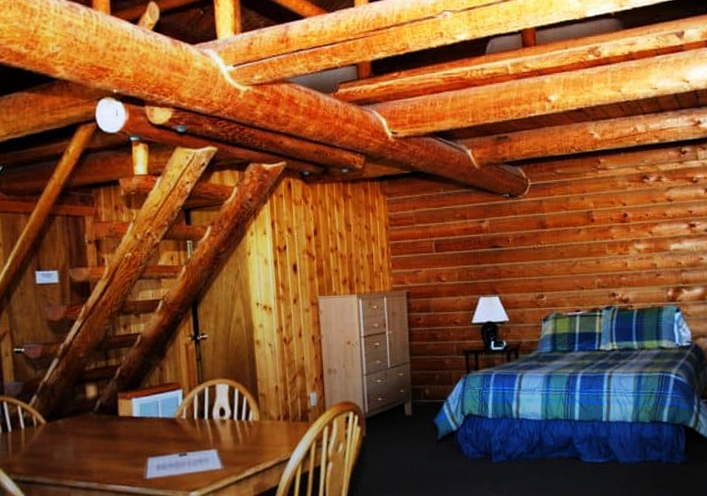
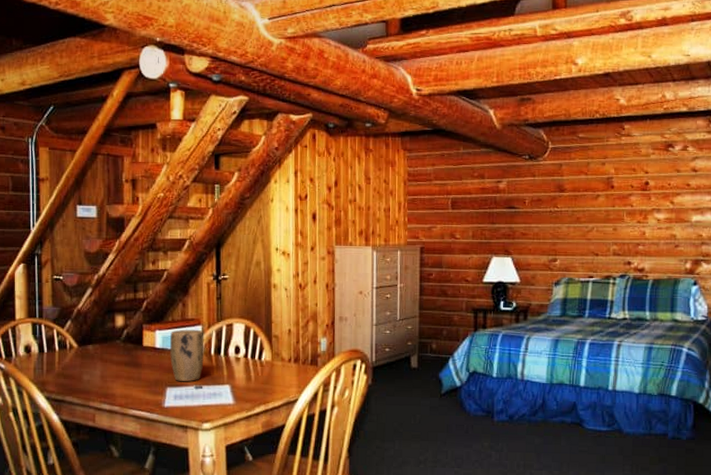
plant pot: none [148,393,187,451] -> present [170,329,204,382]

